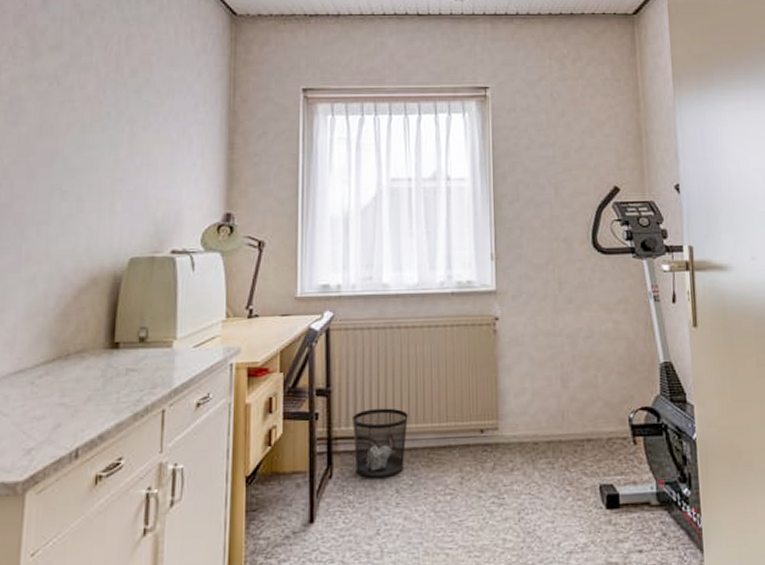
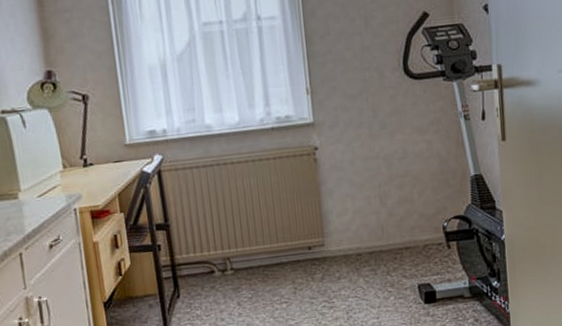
waste bin: present [353,408,408,479] -> none [192,235,243,296]

